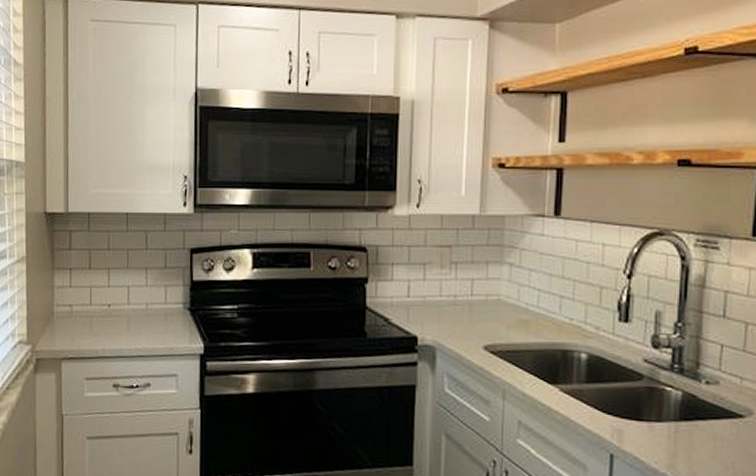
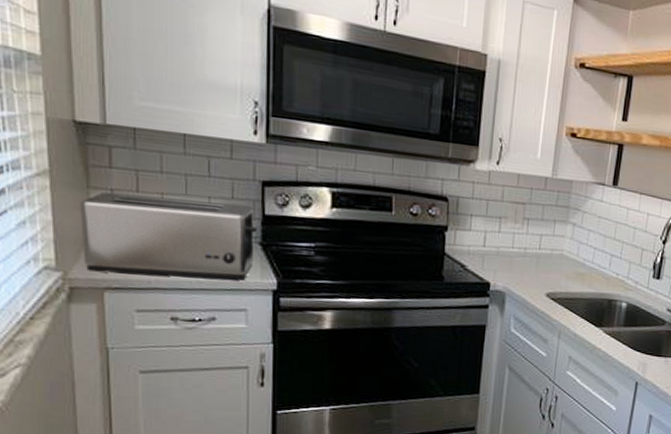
toaster: none [46,271,187,346] -> present [80,191,258,281]

